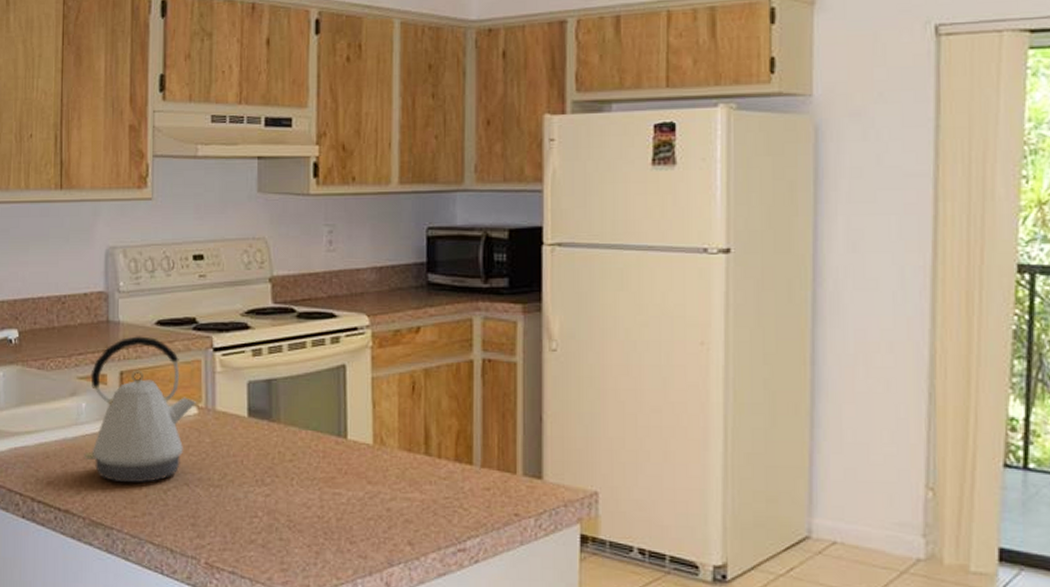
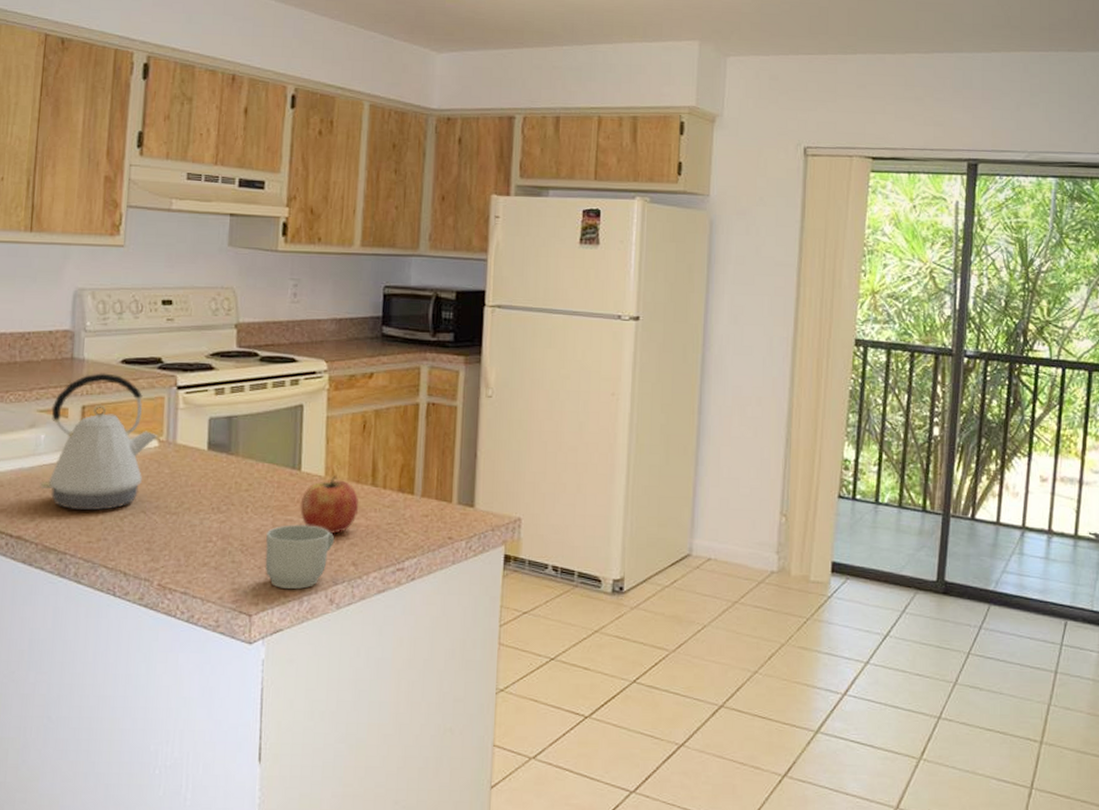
mug: none [314,499,388,570] -> present [265,525,335,589]
fruit: none [348,444,412,509] -> present [300,476,359,534]

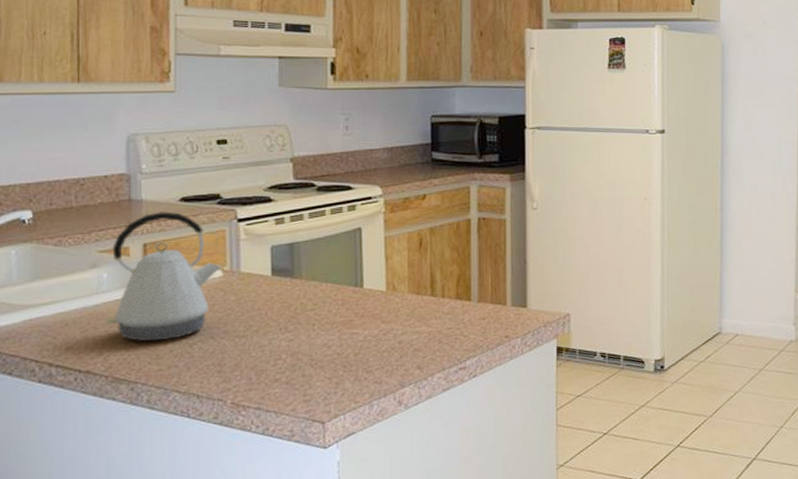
mug: present [265,525,335,589] -> none [334,336,400,396]
fruit: present [300,476,359,534] -> none [365,290,420,342]

